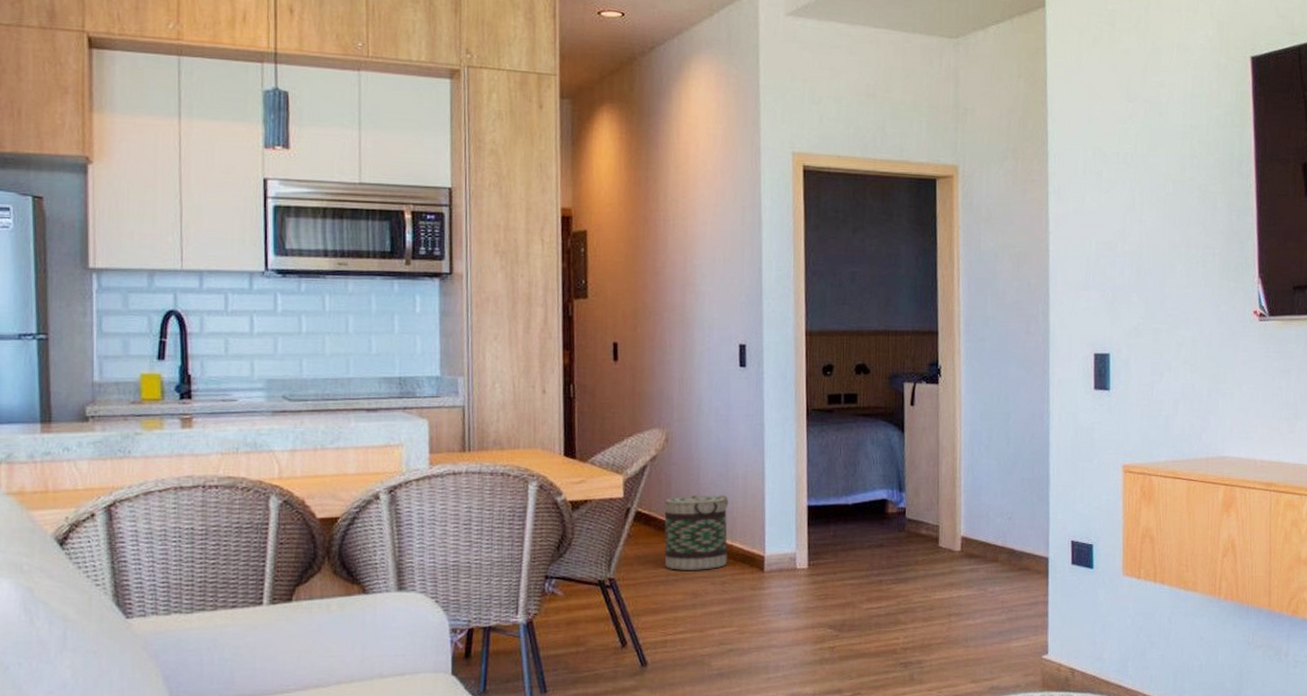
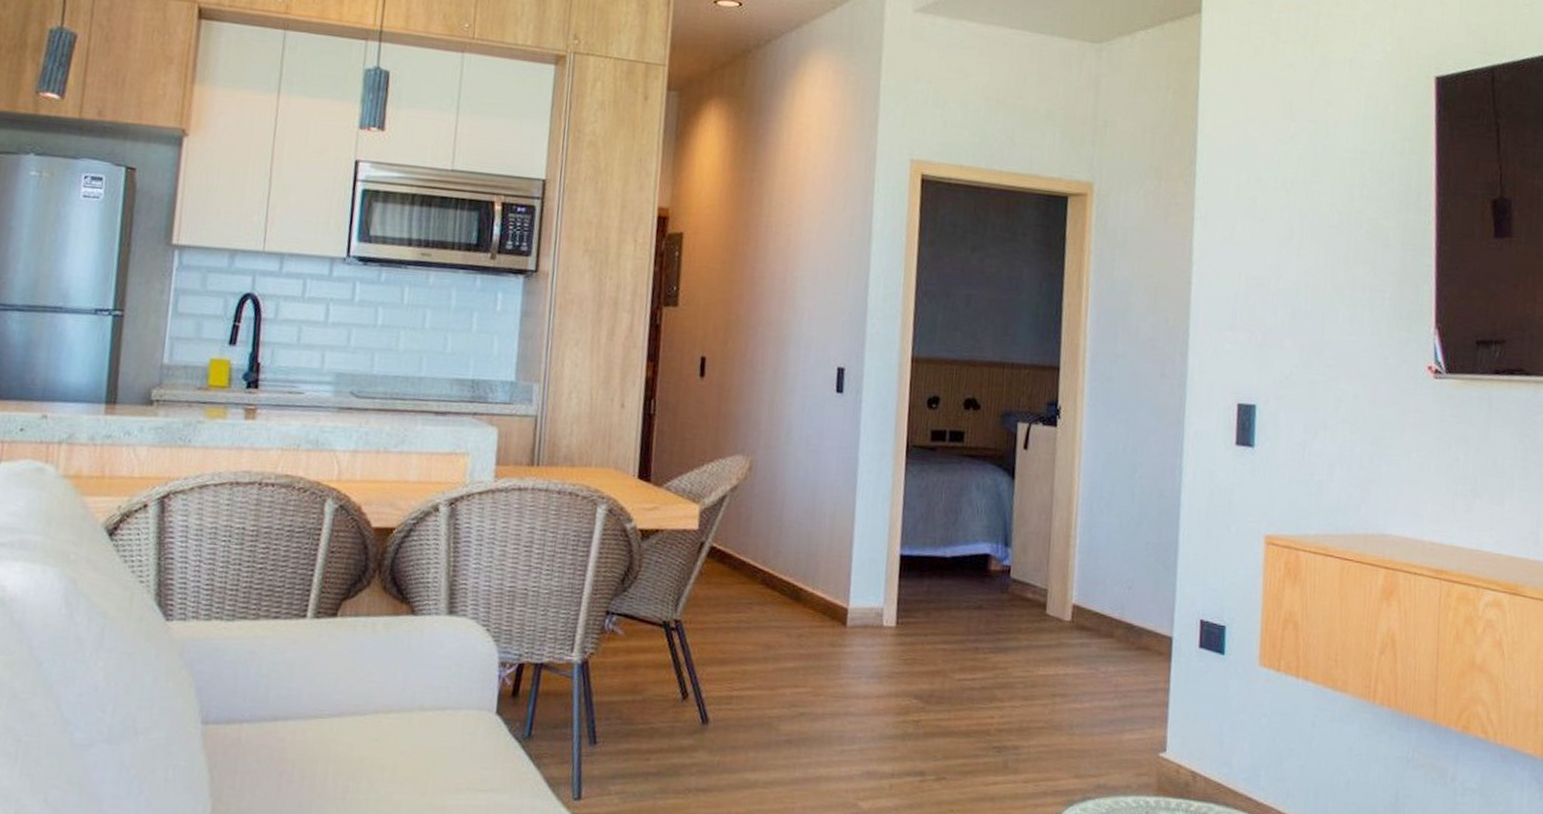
basket: present [664,494,729,570] -> none [737,532,813,619]

